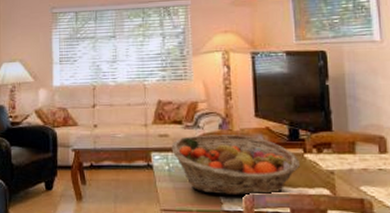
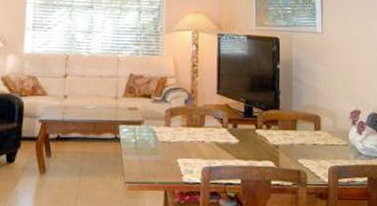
fruit basket: present [171,135,300,196] -> none [139,109,252,168]

